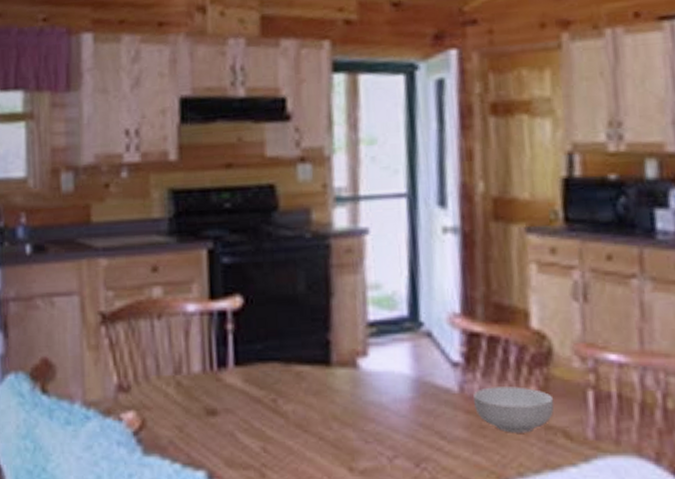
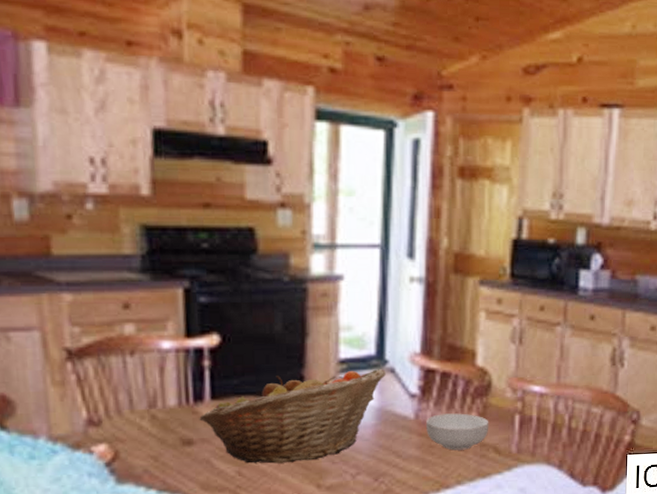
fruit basket: none [223,333,422,440] -> present [199,369,386,464]

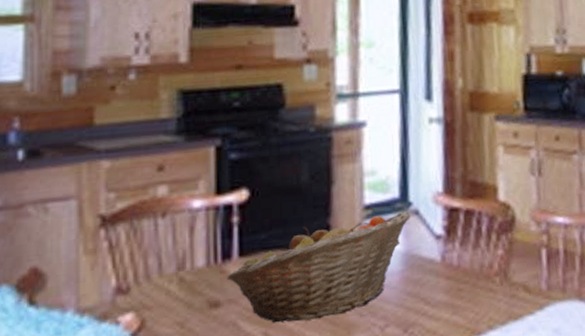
cereal bowl: present [426,413,489,450] -> none [453,251,517,293]

